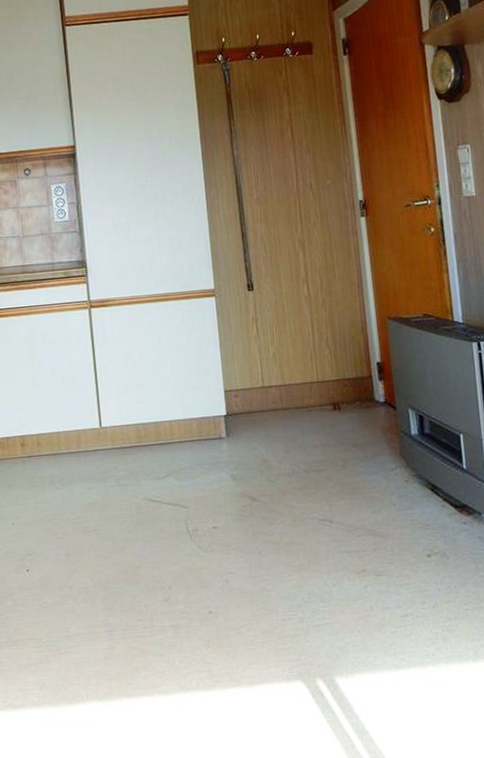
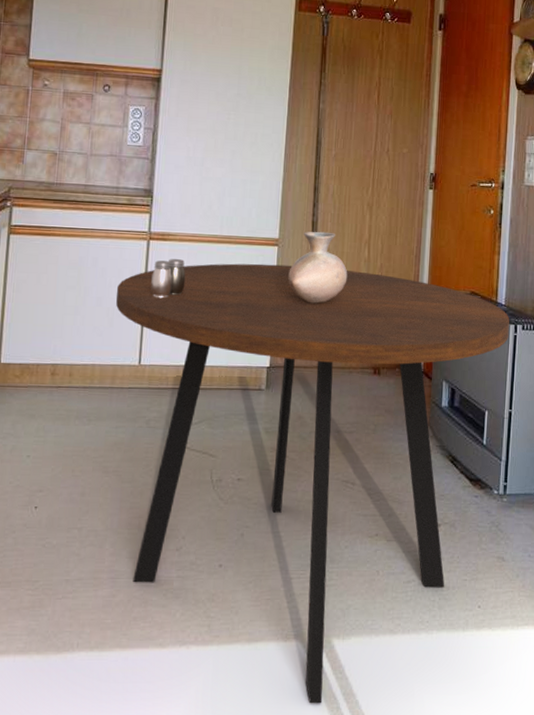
dining table: none [67,309,473,743] -> present [115,263,509,704]
salt and pepper shaker: none [98,322,132,362] -> present [151,259,186,298]
vase: none [230,275,291,348] -> present [288,231,348,304]

